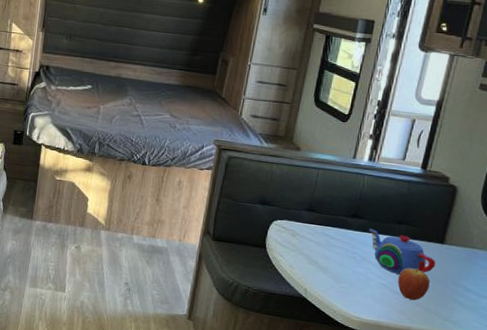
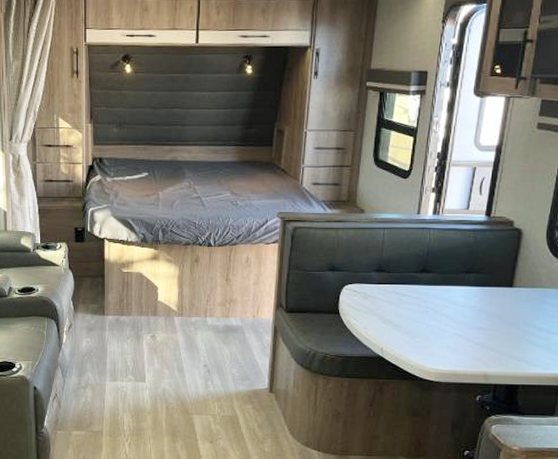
teapot: present [369,229,436,275] -> none [439,281,507,322]
fruit: present [398,268,430,301] -> none [471,315,502,346]

